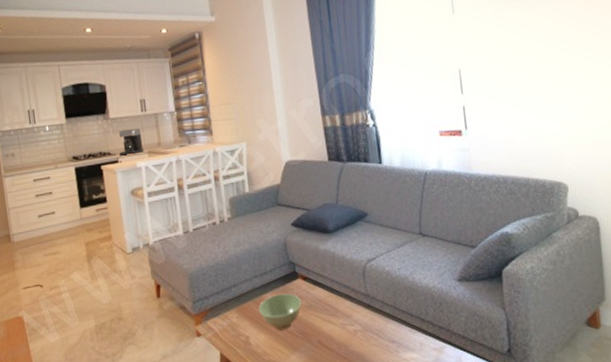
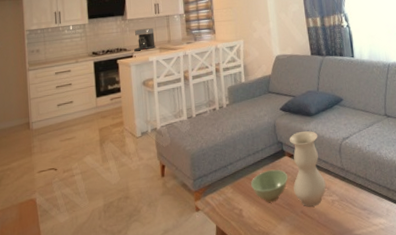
vase: none [302,250,348,337] -> present [289,130,327,207]

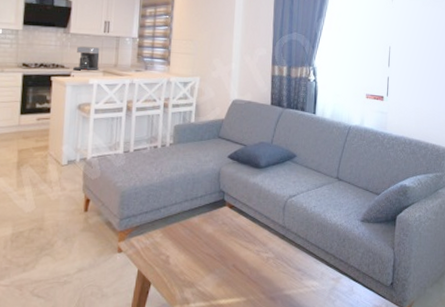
bowl: present [251,169,288,203] -> none [183,218,225,253]
vase: present [289,130,327,207] -> none [228,182,264,261]

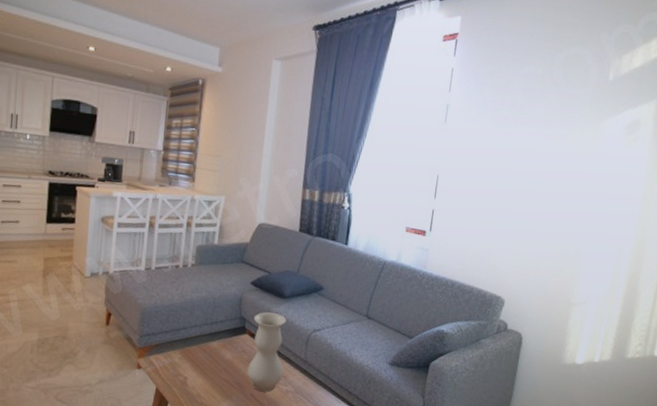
vase: none [228,182,264,261] -> present [247,311,287,392]

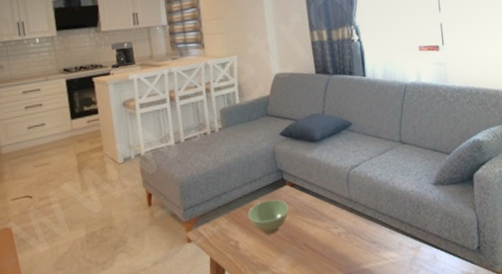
bowl: none [202,344,244,379] -> present [248,199,289,235]
vase: present [247,311,287,392] -> none [290,157,332,240]

